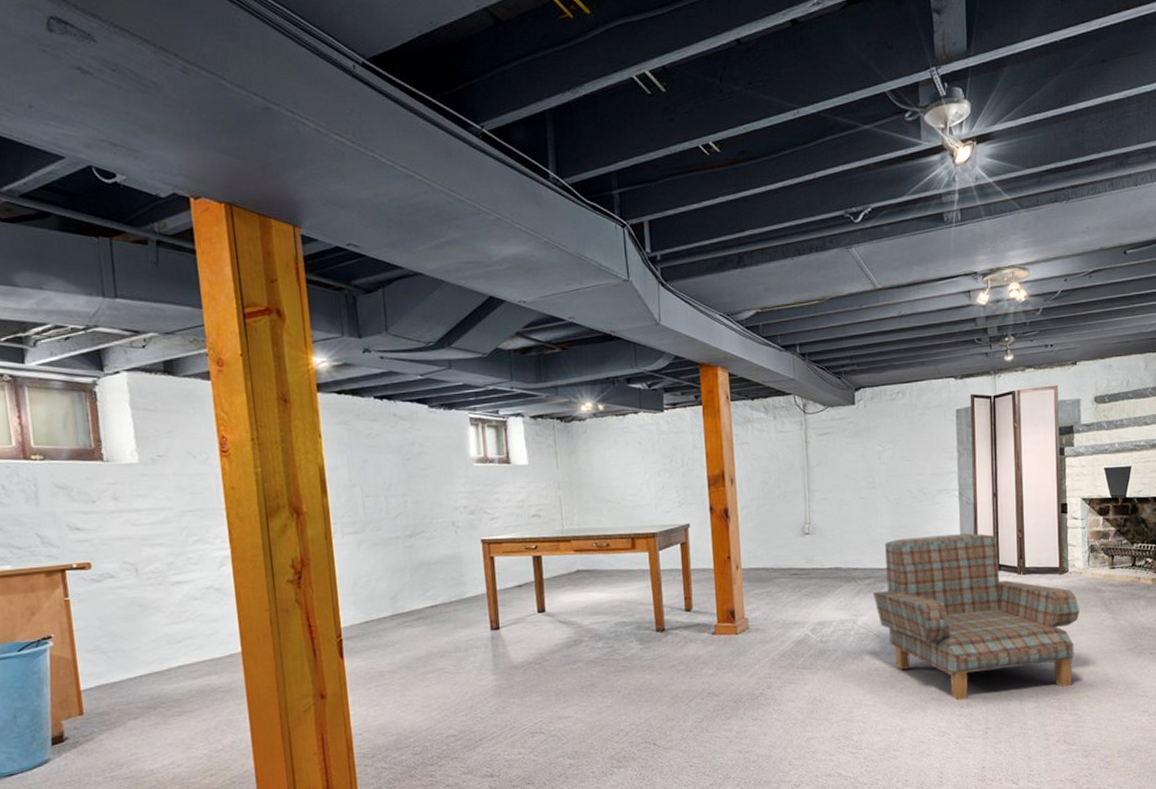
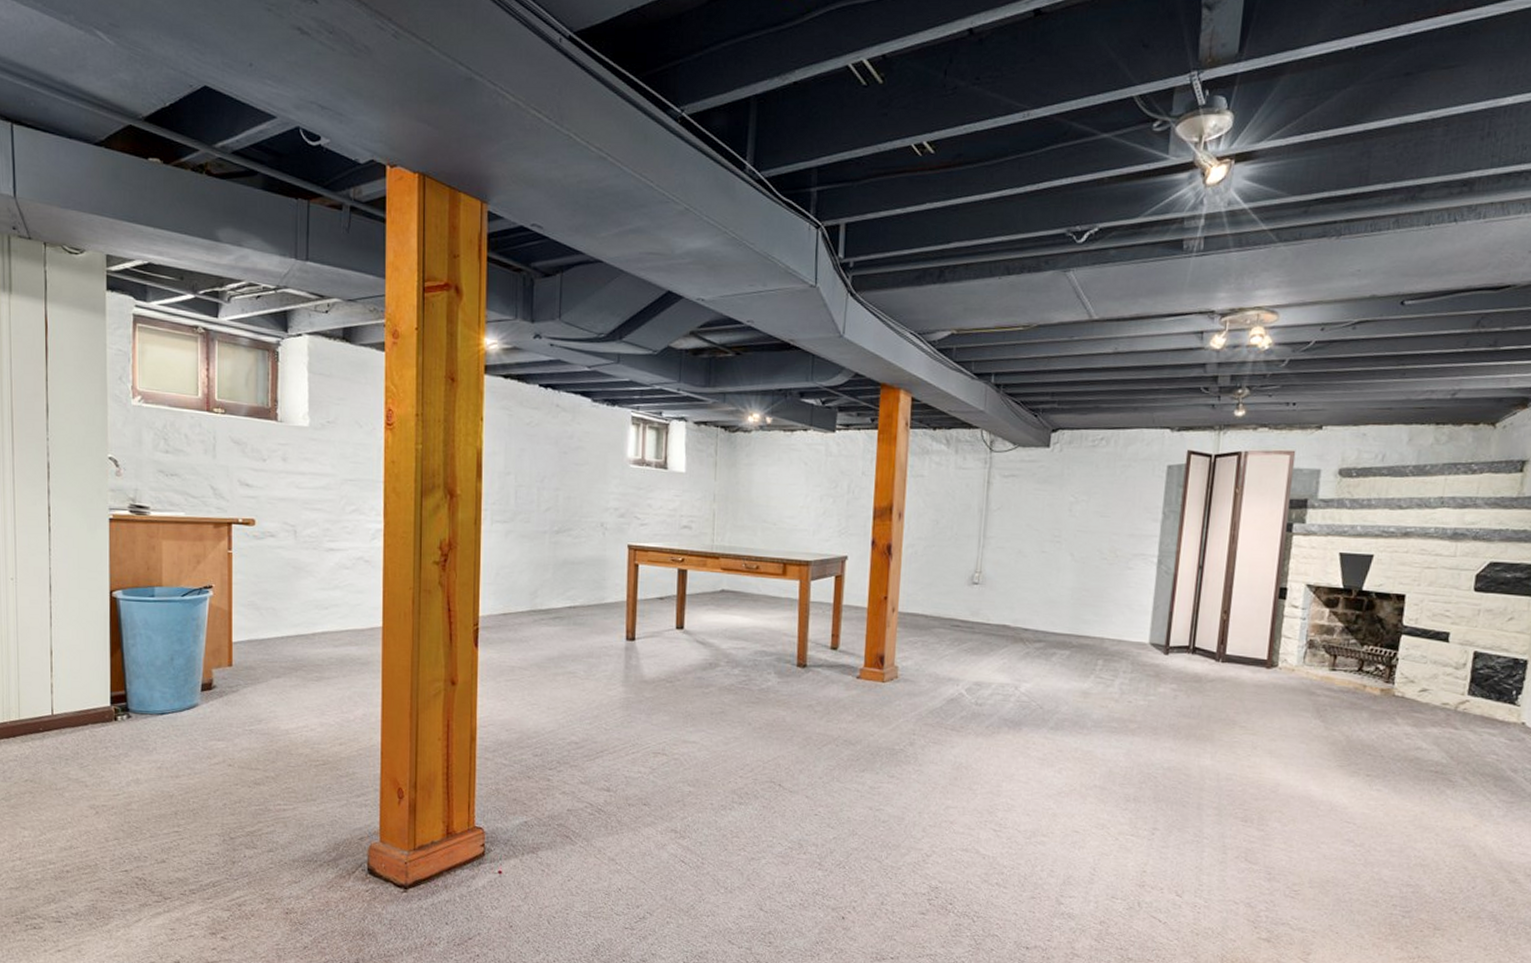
armchair: present [872,533,1080,701] -> none [1041,602,1286,798]

